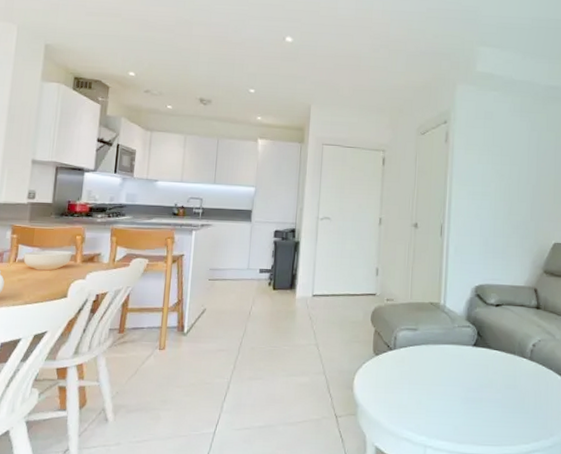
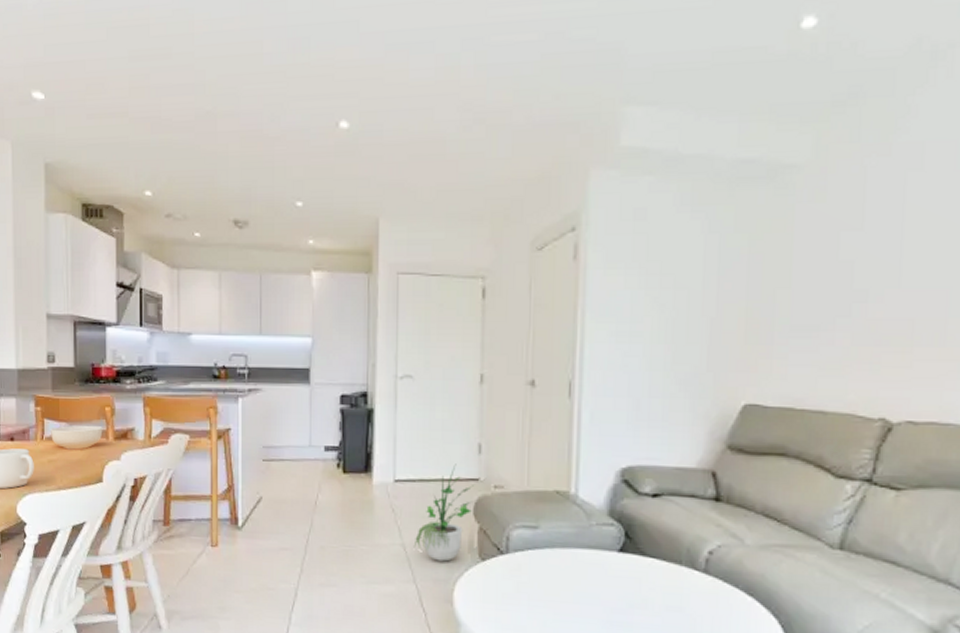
potted plant: none [325,283,372,357] -> present [413,464,474,562]

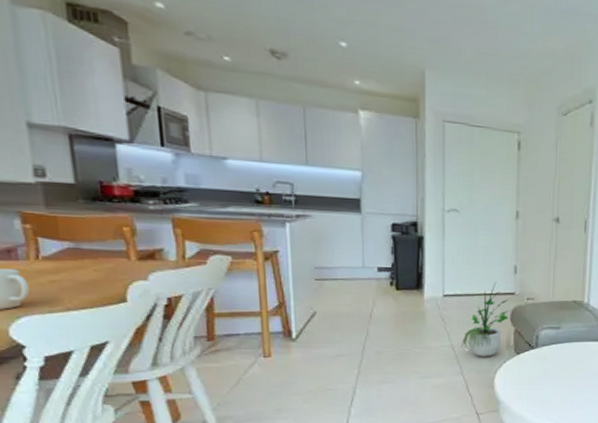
bowl: present [50,425,103,451] -> none [47,244,123,272]

